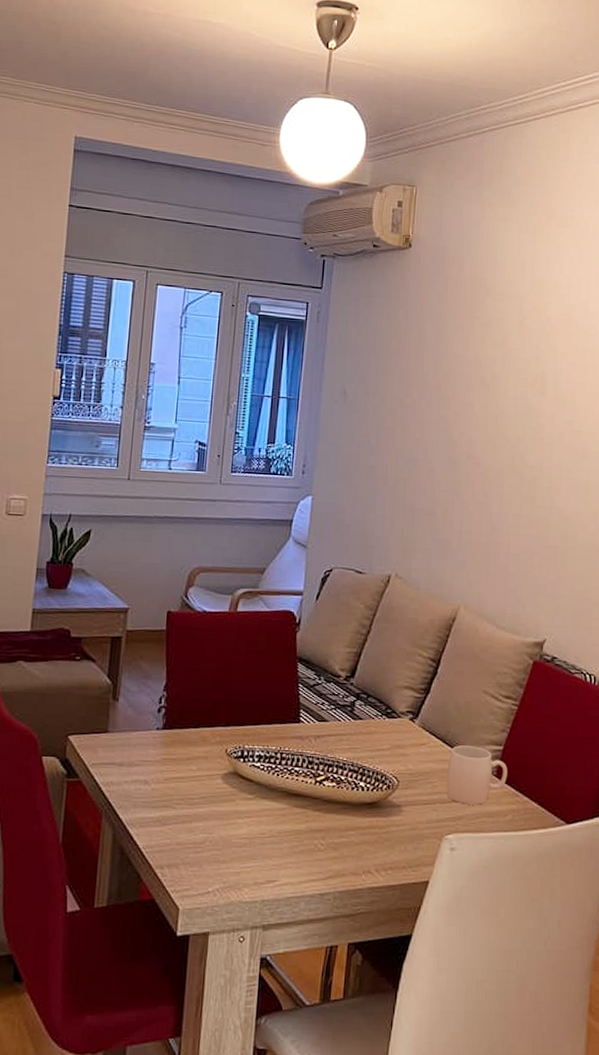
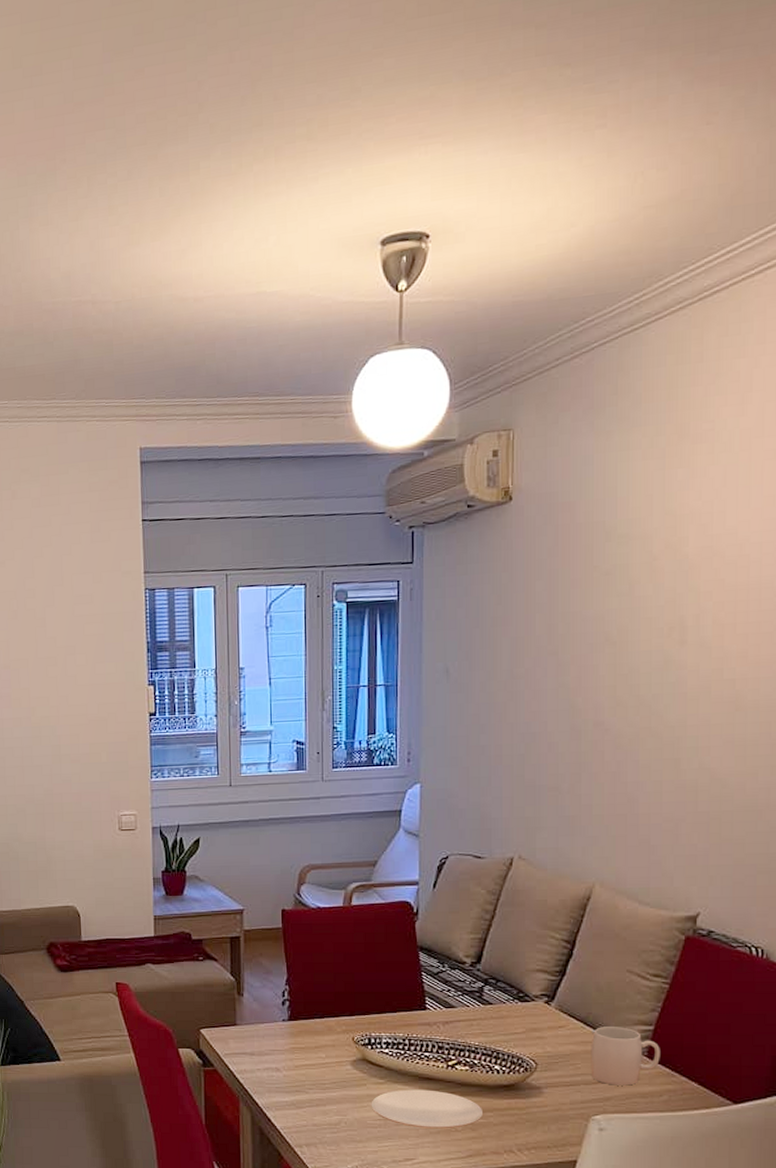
plate: none [238,805,345,849] -> present [371,1089,482,1129]

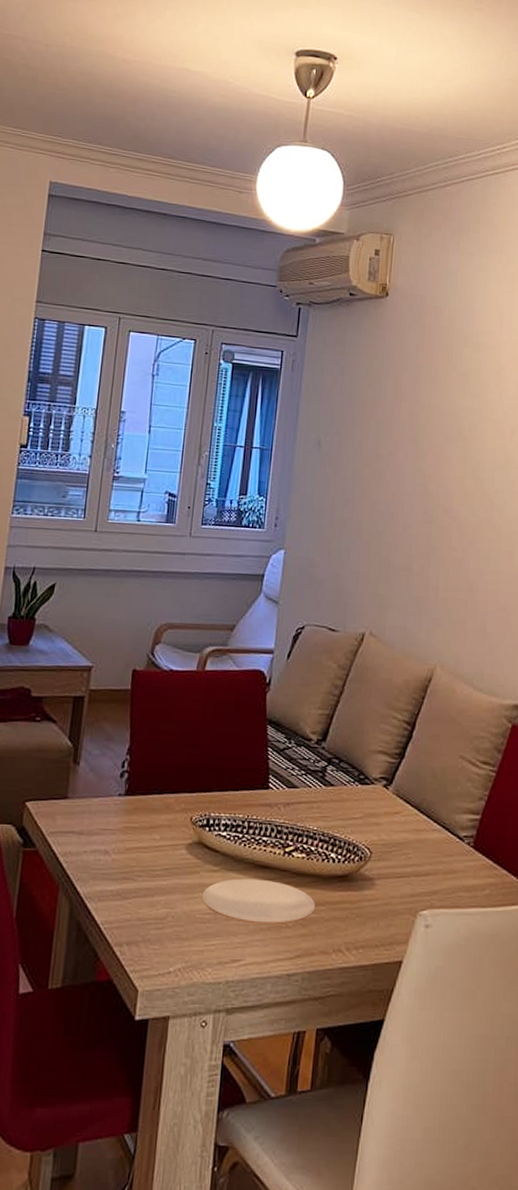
mug: present [591,1027,660,1086] -> none [421,814,485,878]

